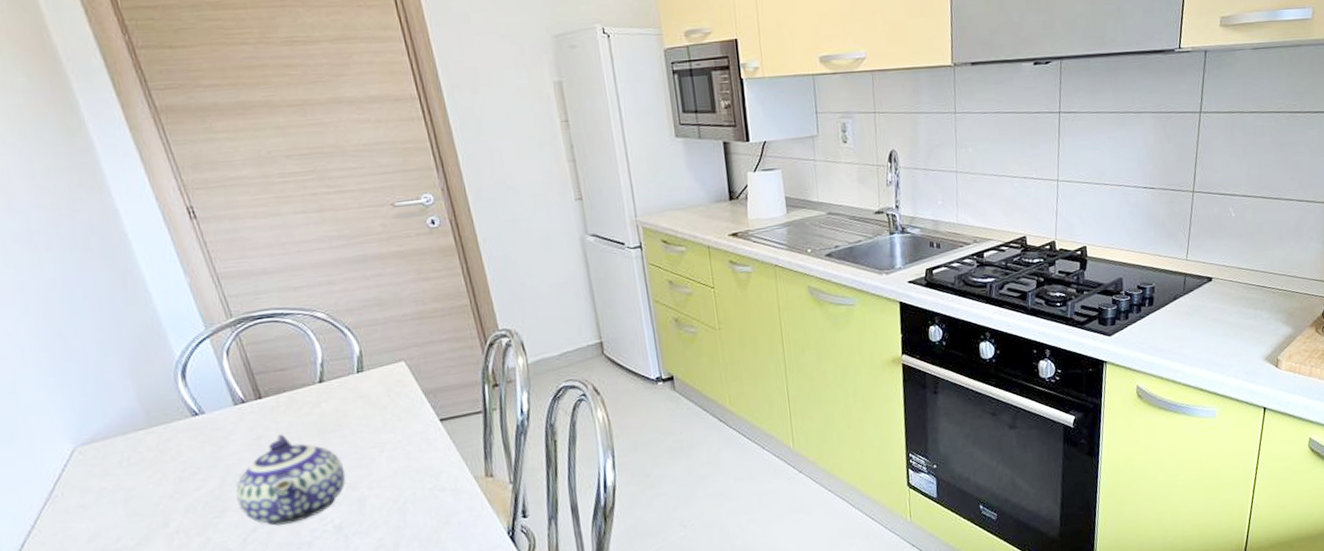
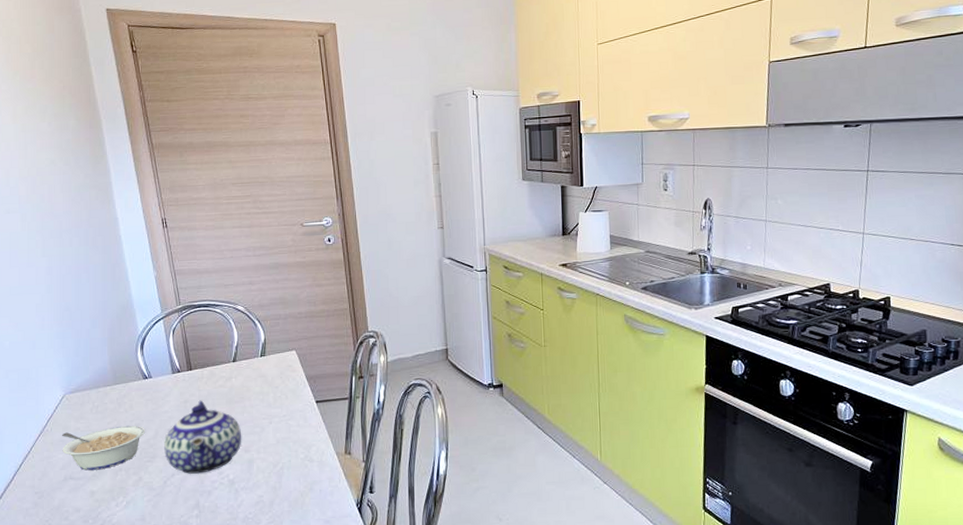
legume: none [79,475,207,540] -> present [61,425,146,471]

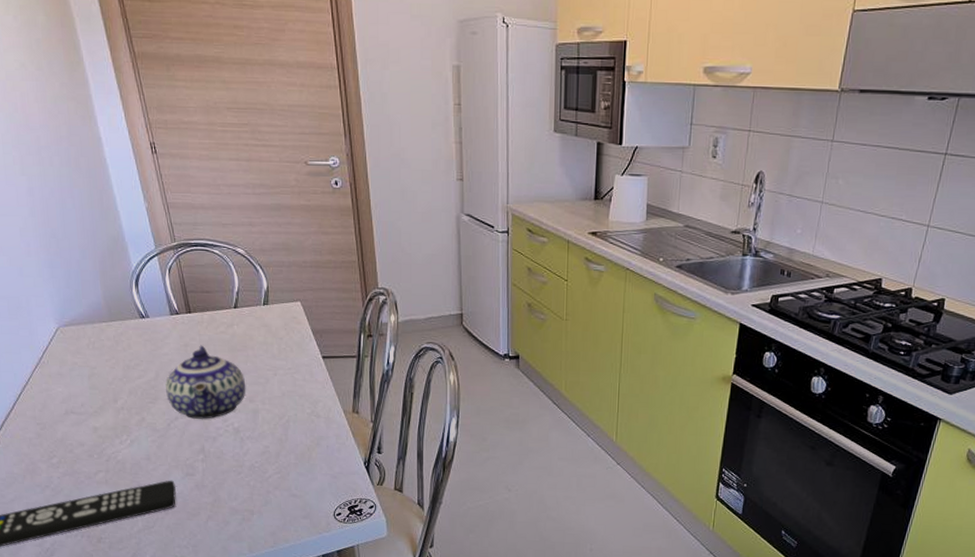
legume: present [61,425,146,471] -> none [58,364,146,407]

